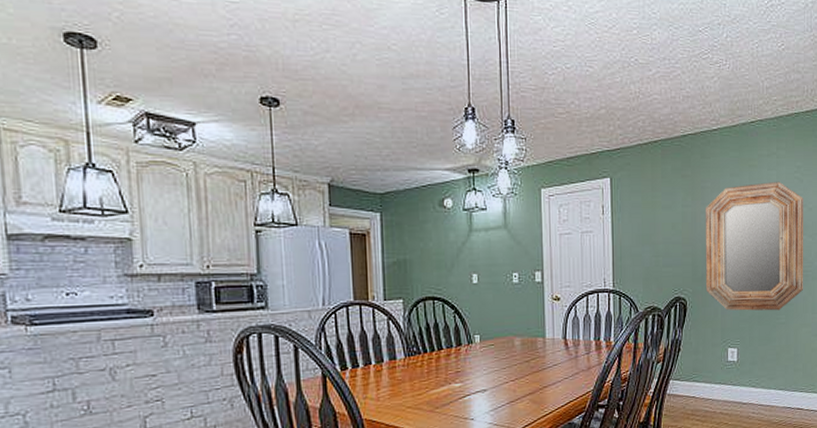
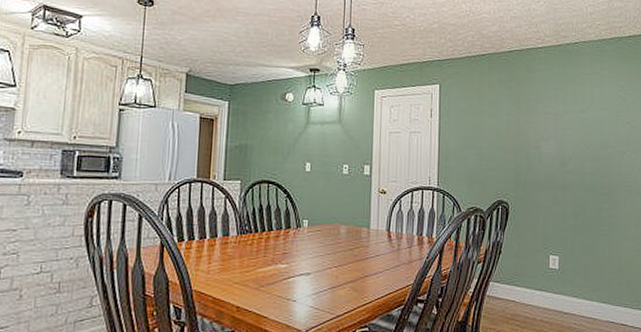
home mirror: present [705,181,804,311] -> none [528,98,628,223]

